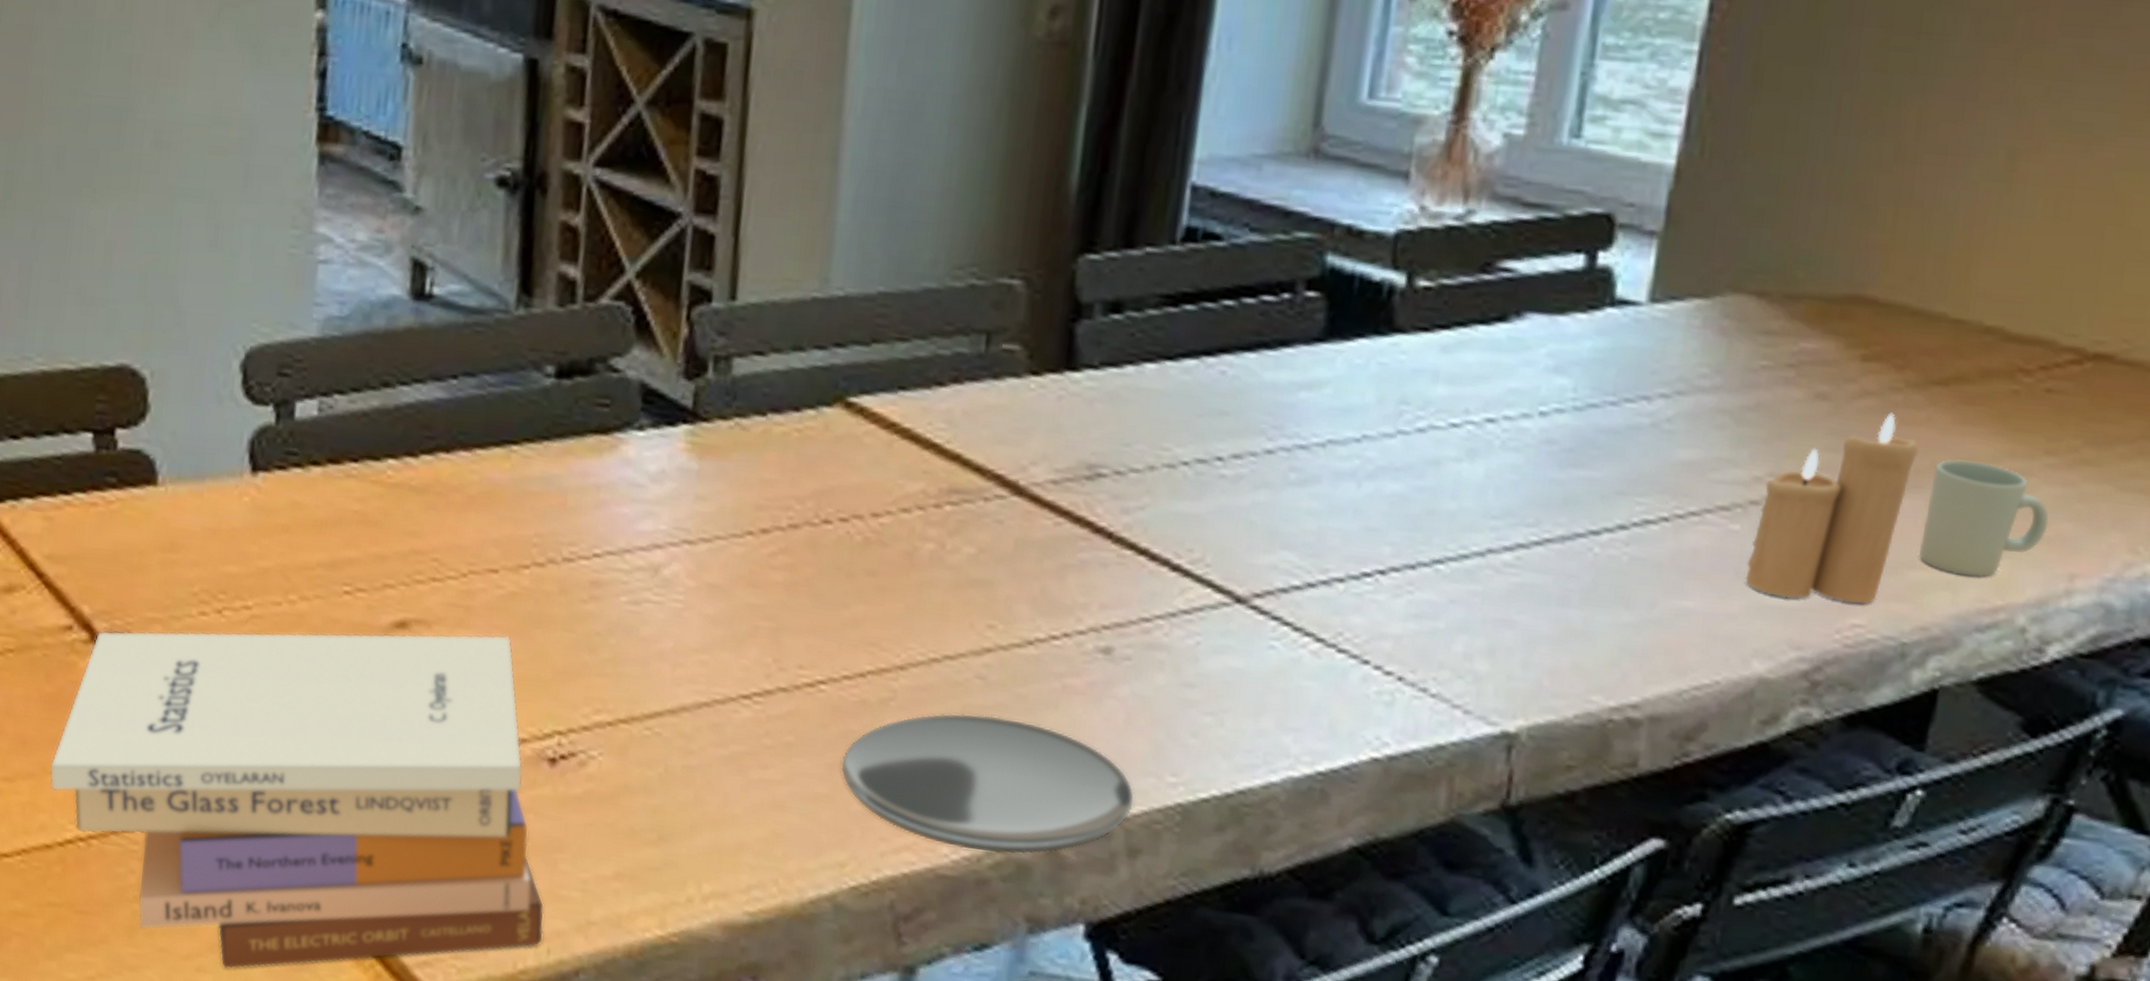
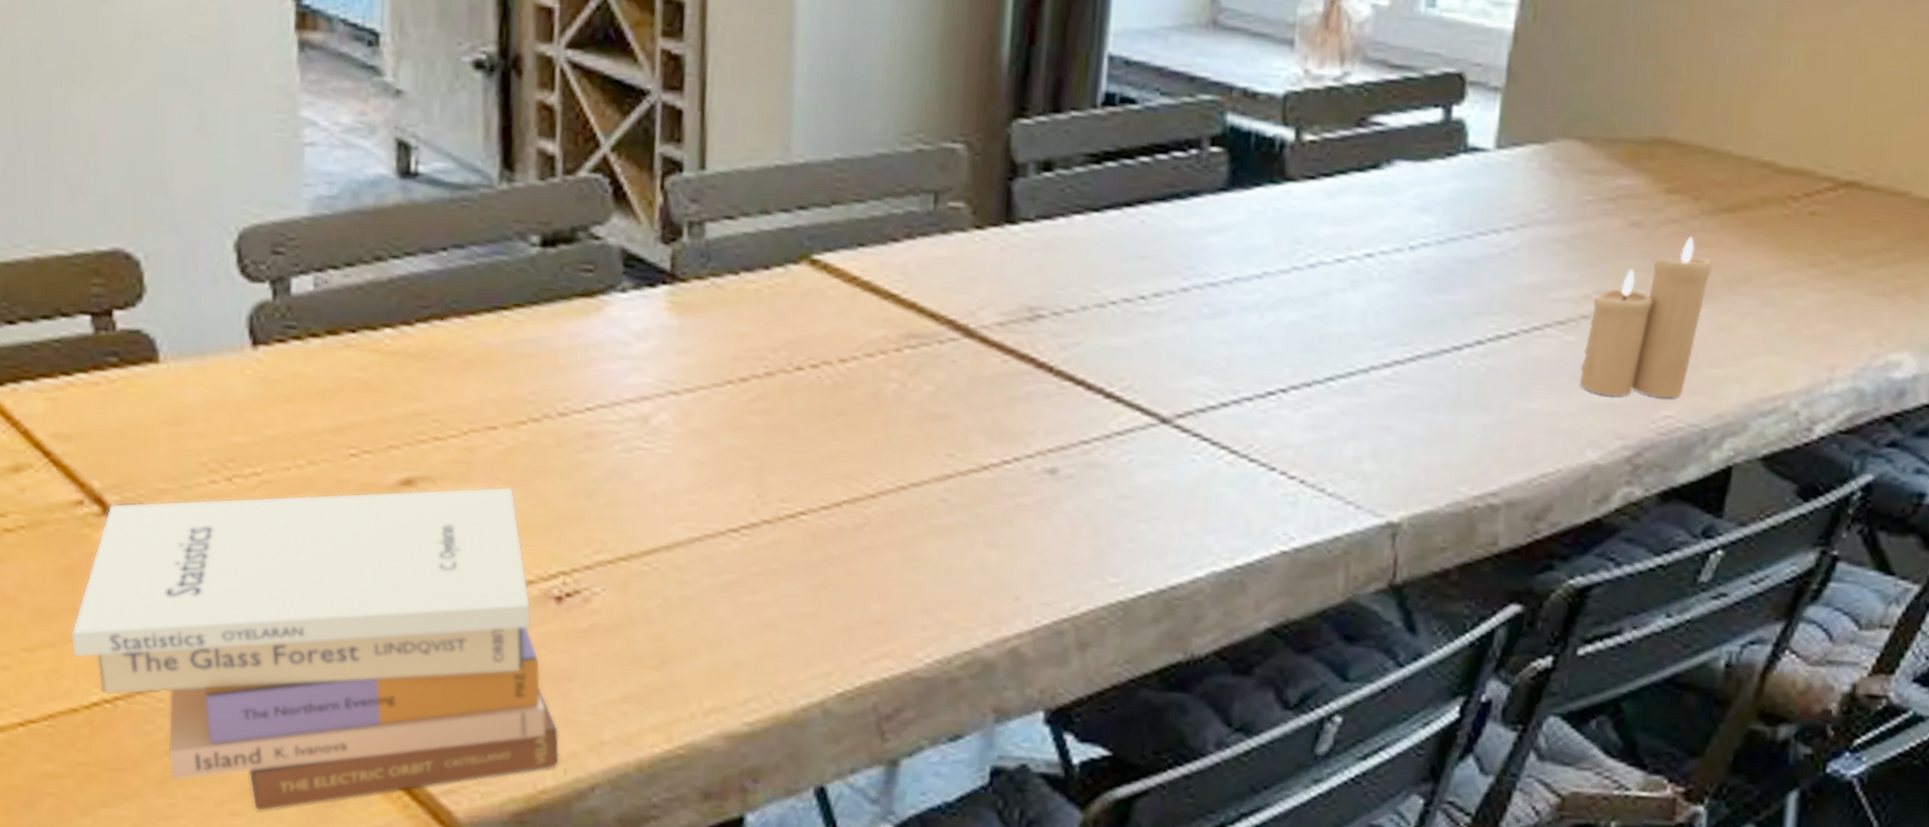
plate: present [841,713,1134,854] -> none [823,533,1082,655]
mug: present [1919,459,2049,577] -> none [1715,274,1814,371]

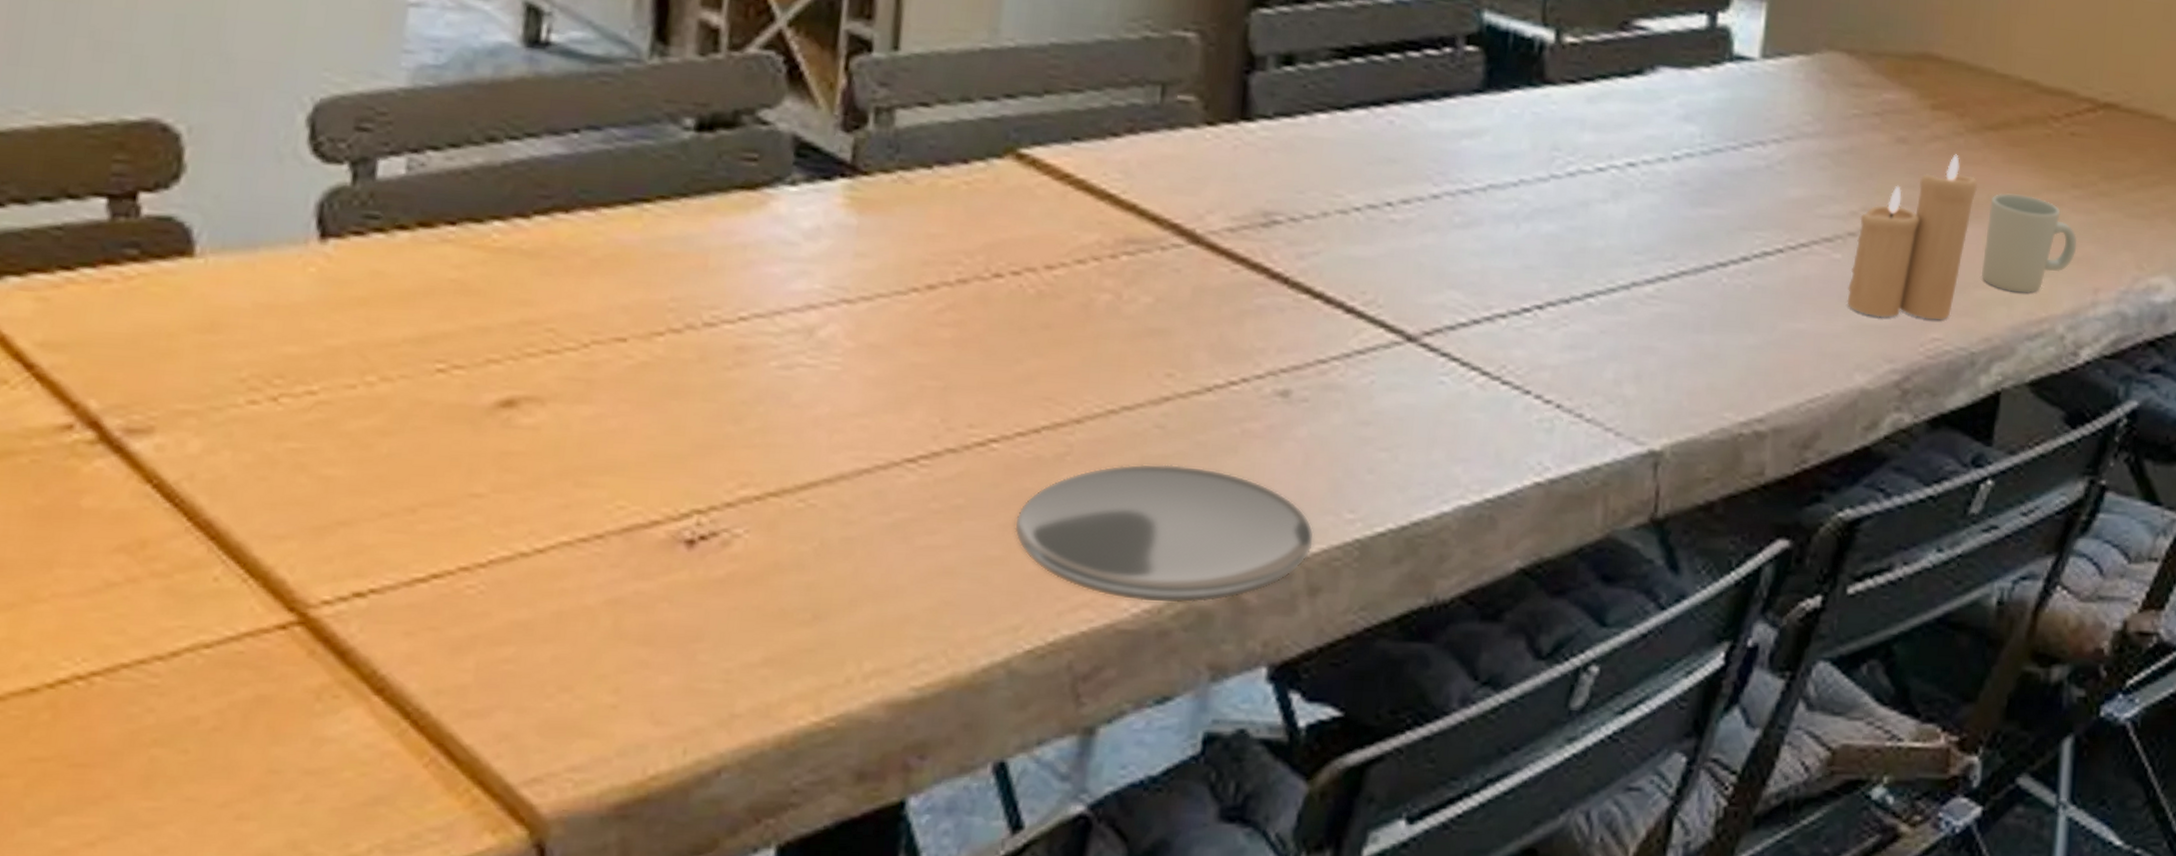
books: present [70,486,560,811] -> none [36,409,681,813]
plate: none [823,533,1082,655] -> present [1014,464,1314,603]
mug: none [1715,274,1814,371] -> present [1981,193,2077,293]

